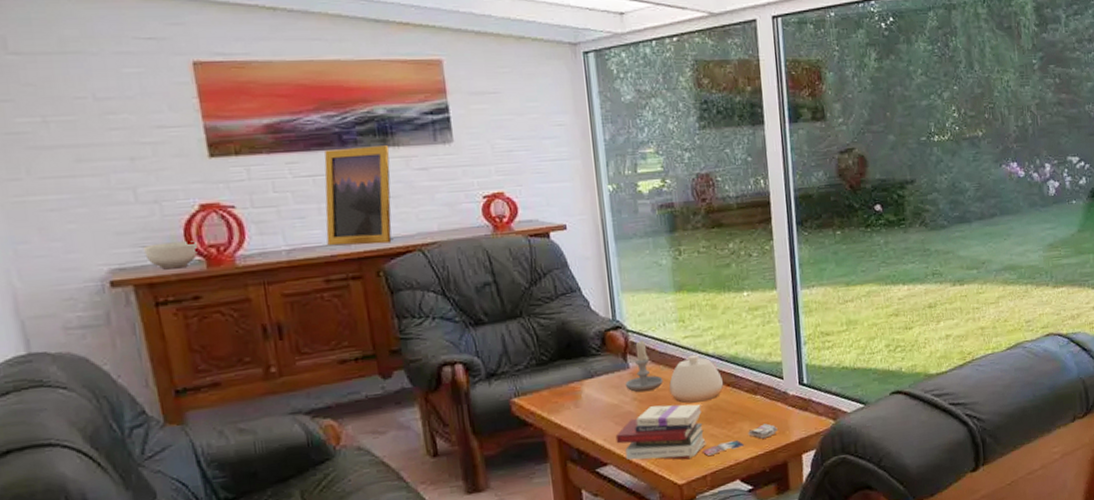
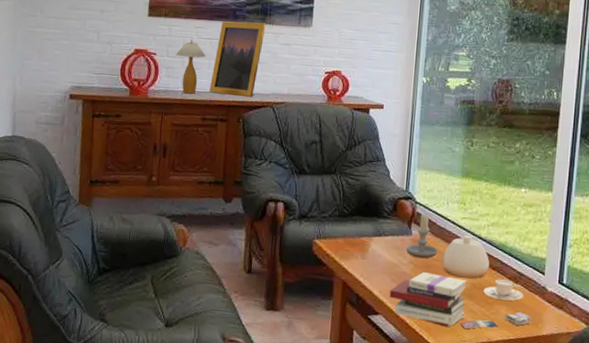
bowl: present [142,241,198,270] -> none [94,72,128,93]
table lamp: none [265,179,312,252] -> present [176,38,206,94]
teacup: none [721,393,766,417] -> present [483,279,524,301]

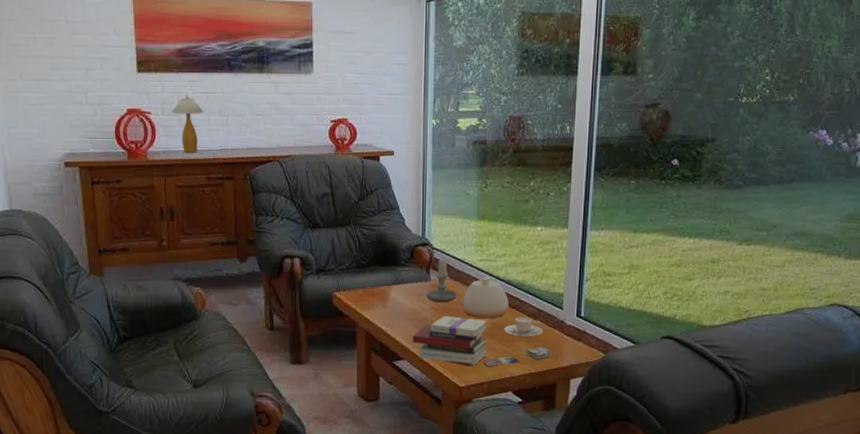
picture frame: present [209,21,266,98] -> none [211,72,264,153]

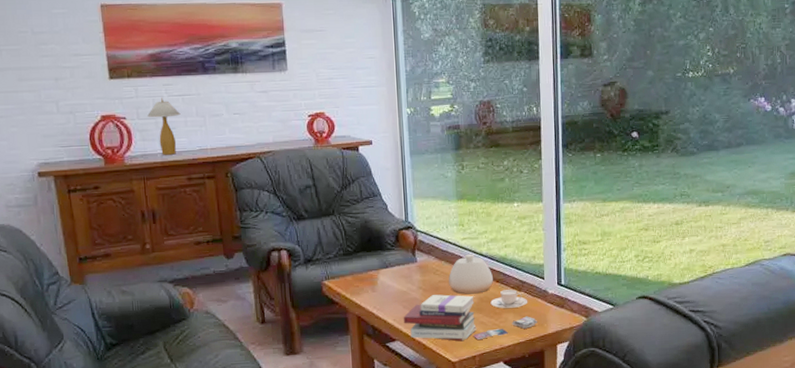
candle: present [425,257,458,303] -> none [412,239,444,283]

